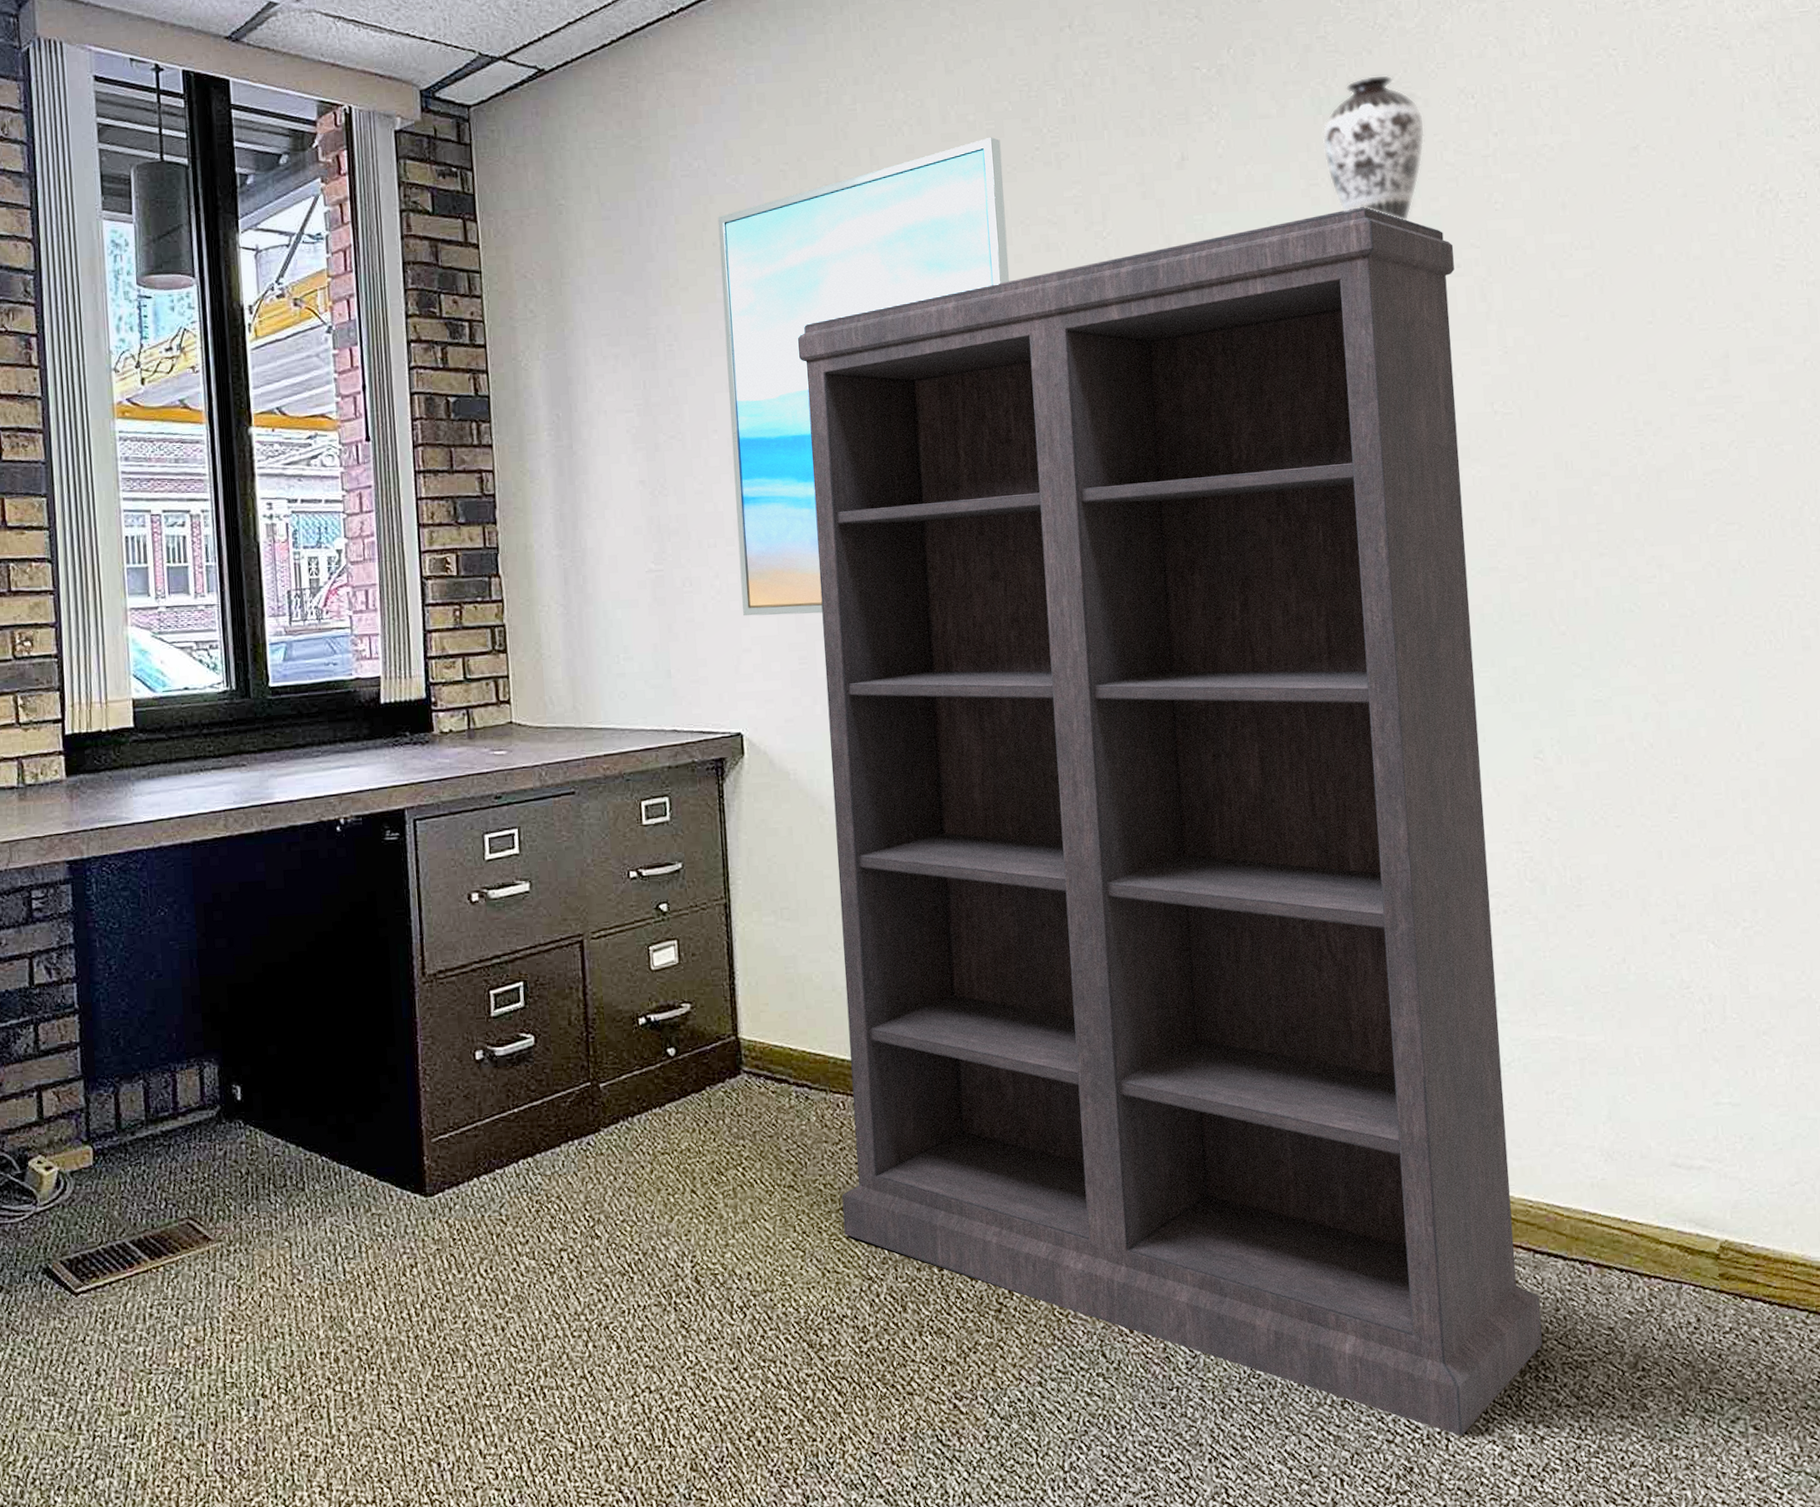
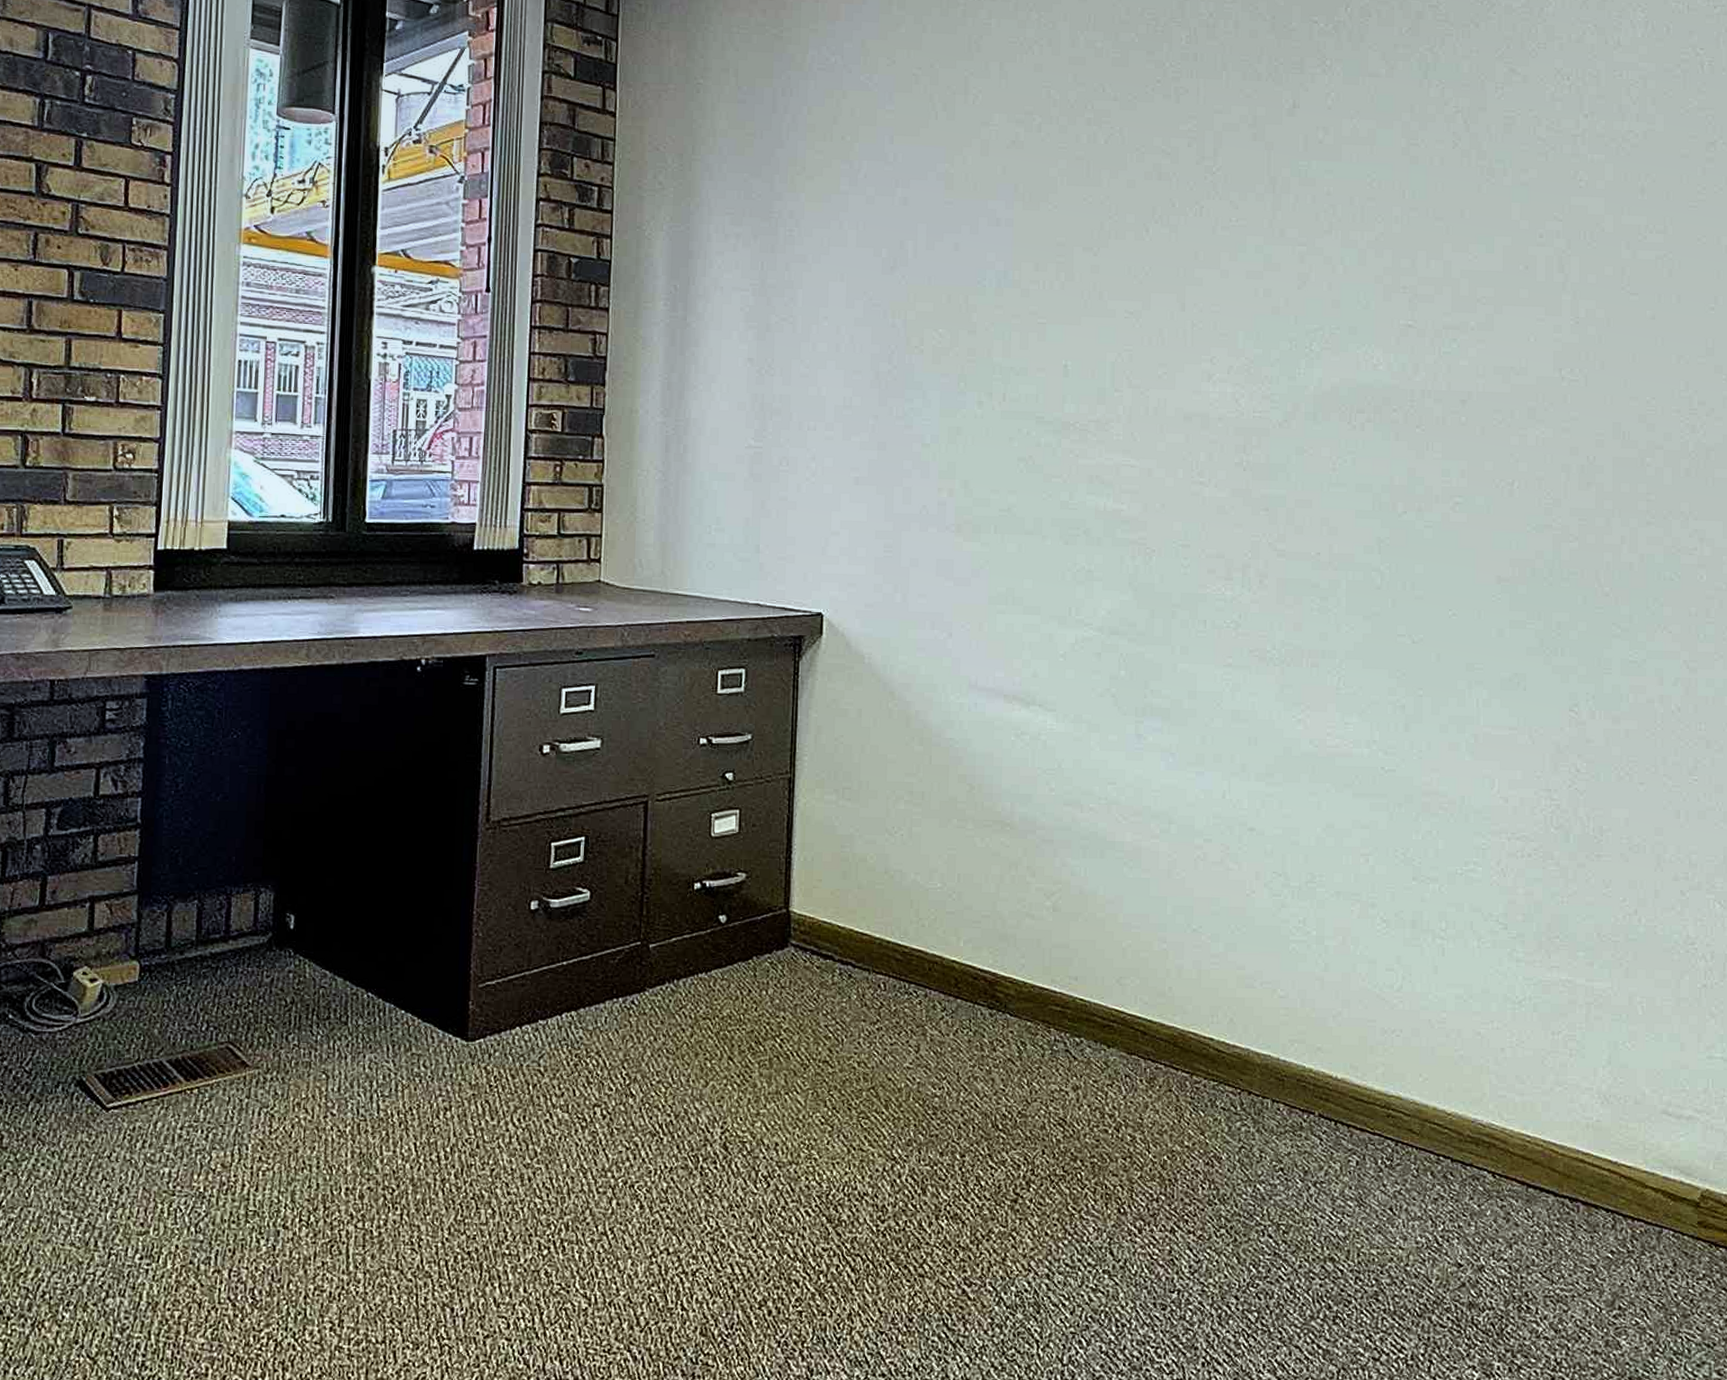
wall art: present [717,137,1010,616] -> none [835,65,1124,505]
bookshelf: present [797,207,1543,1436] -> none [873,170,1538,1359]
decorative vase: present [1322,74,1425,221] -> none [1425,47,1522,188]

